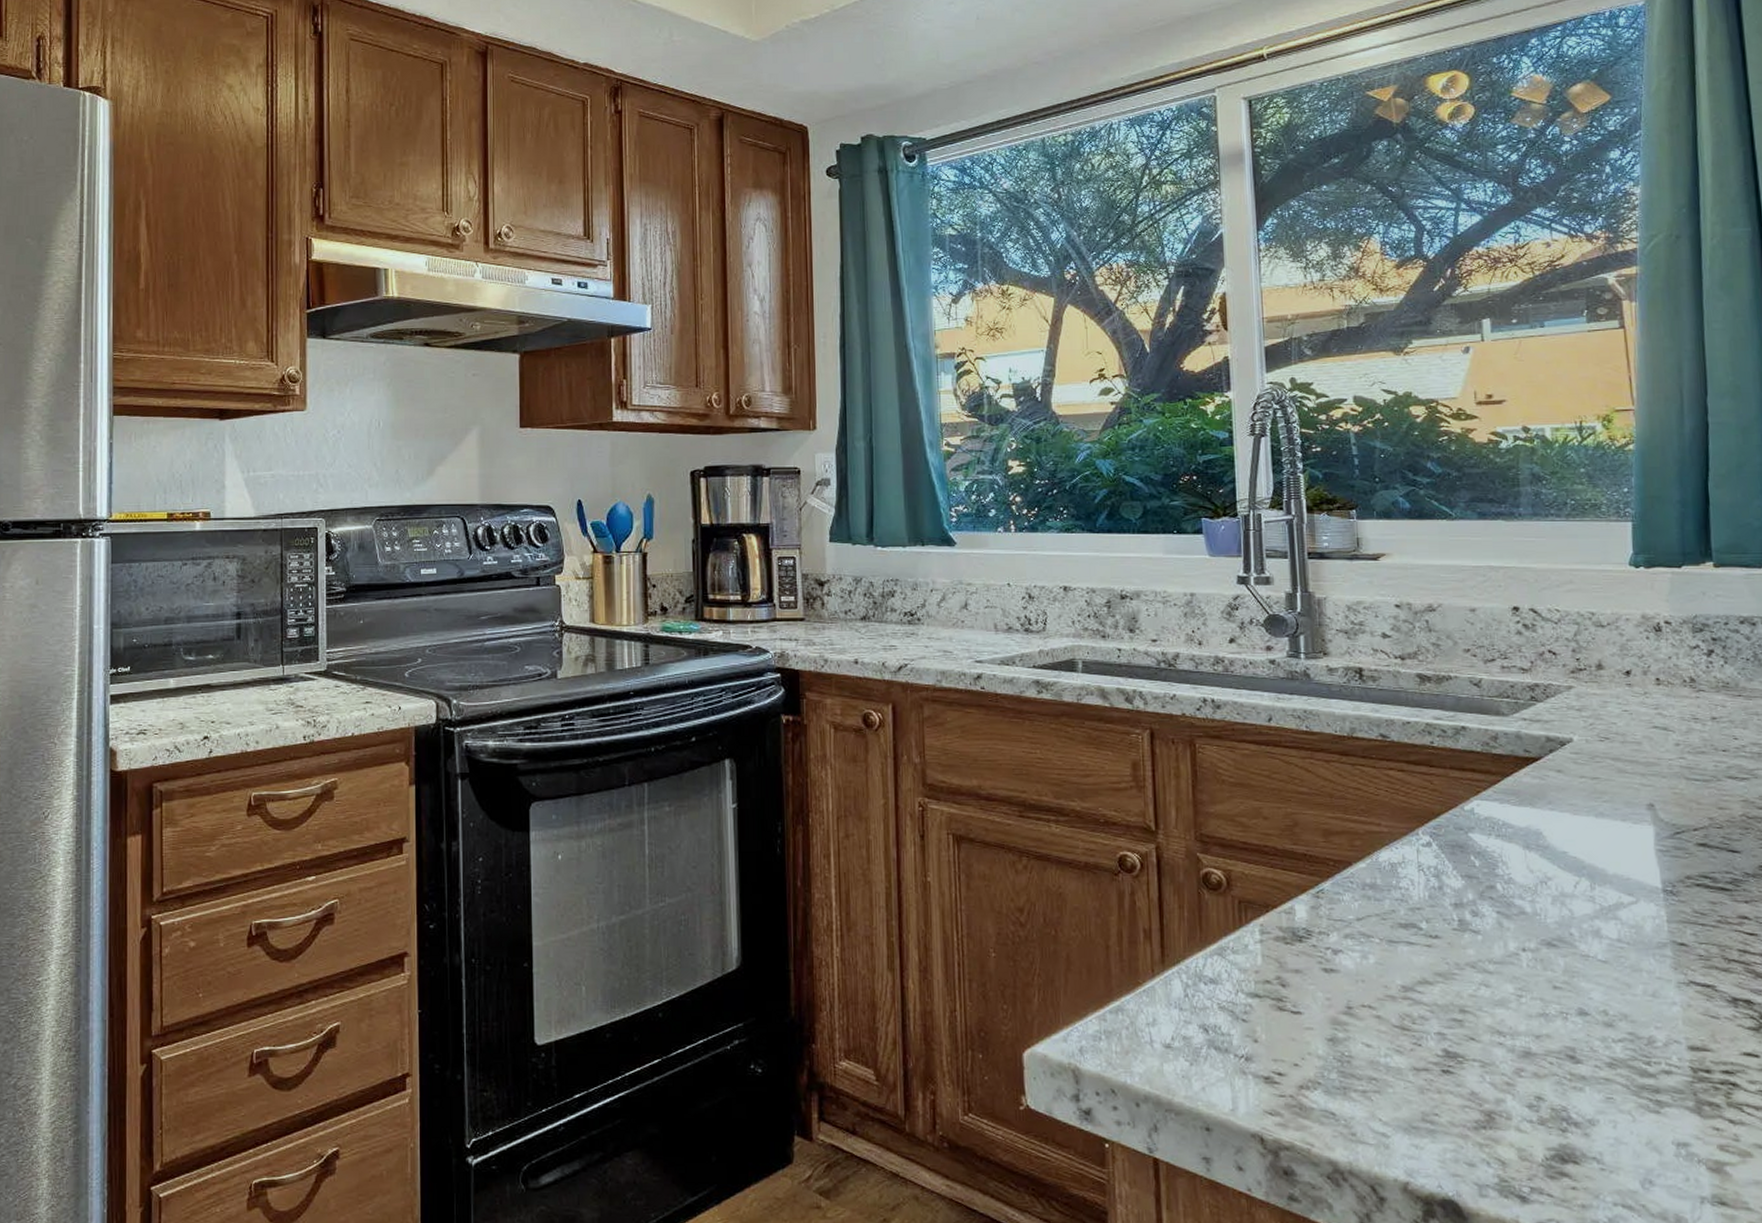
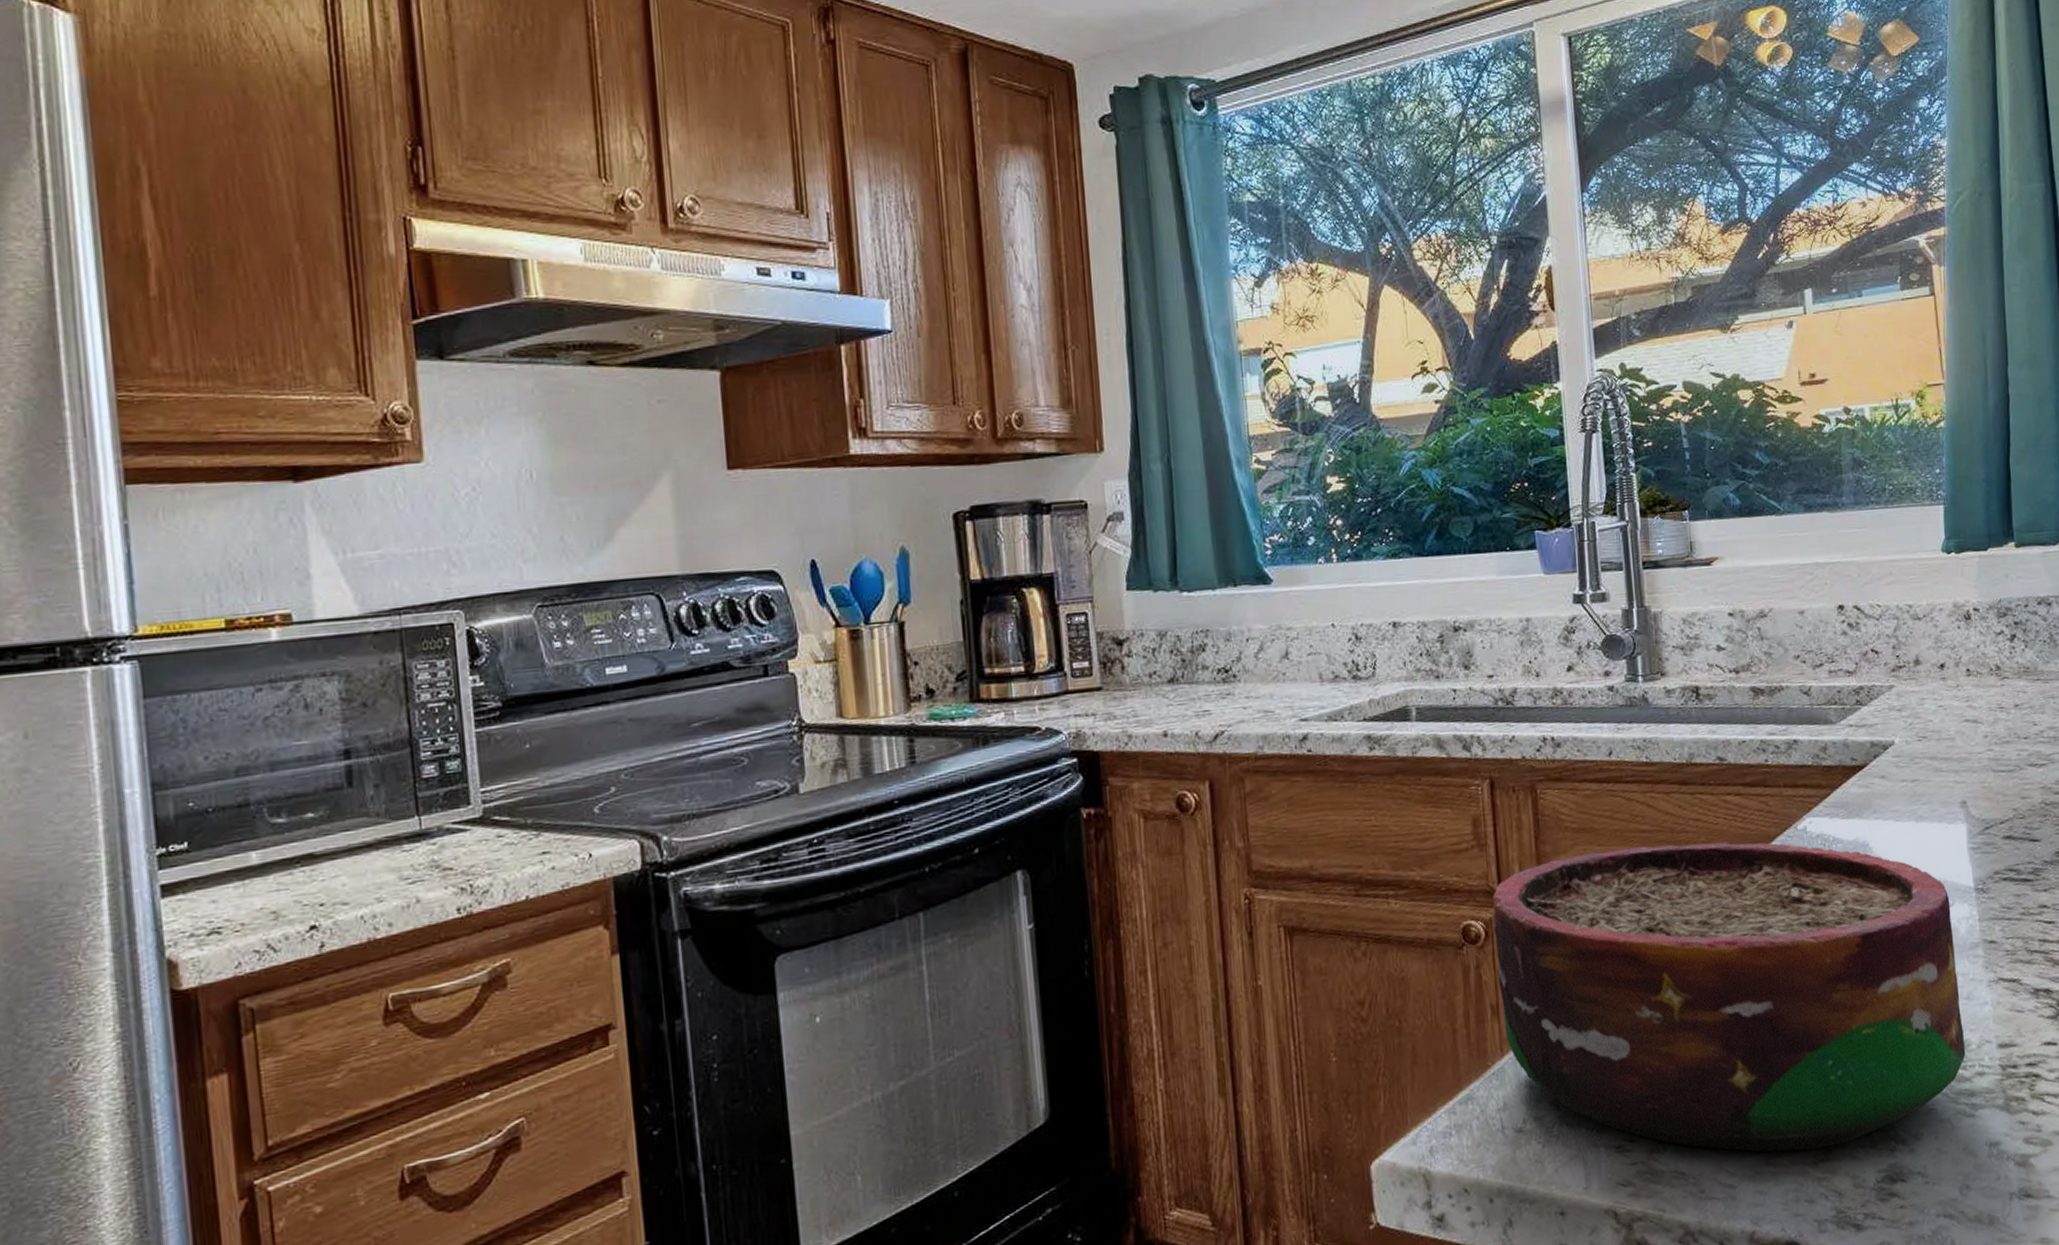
bowl: none [1149,806,1650,1115] -> present [1493,842,1966,1153]

